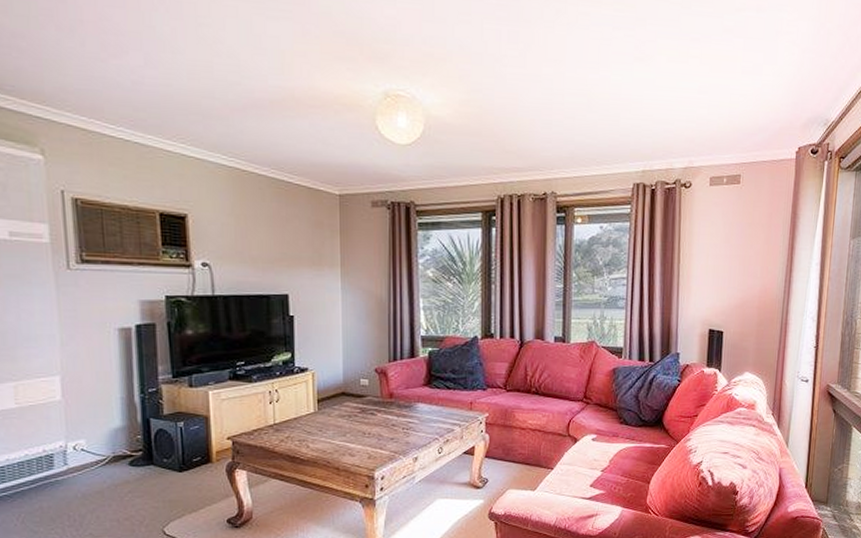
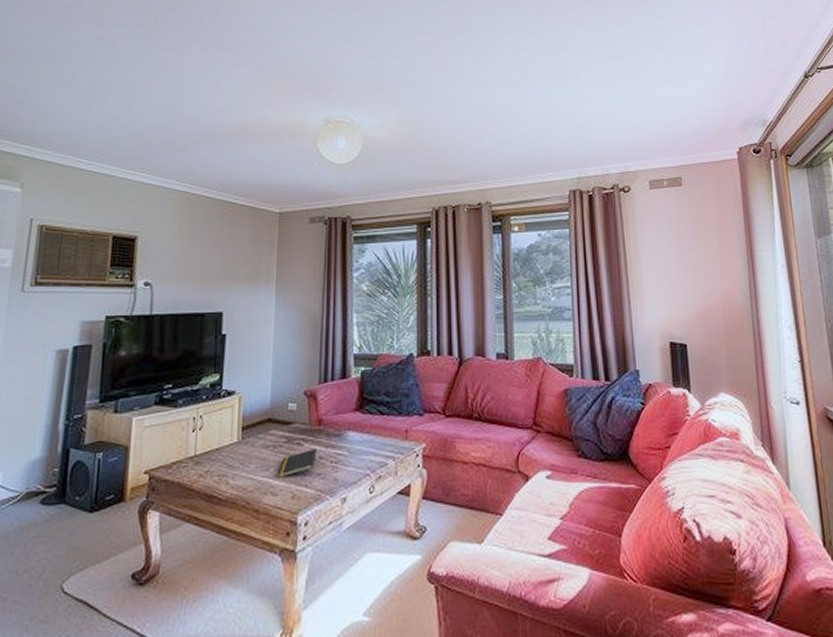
notepad: none [354,418,389,442] -> present [277,449,317,478]

